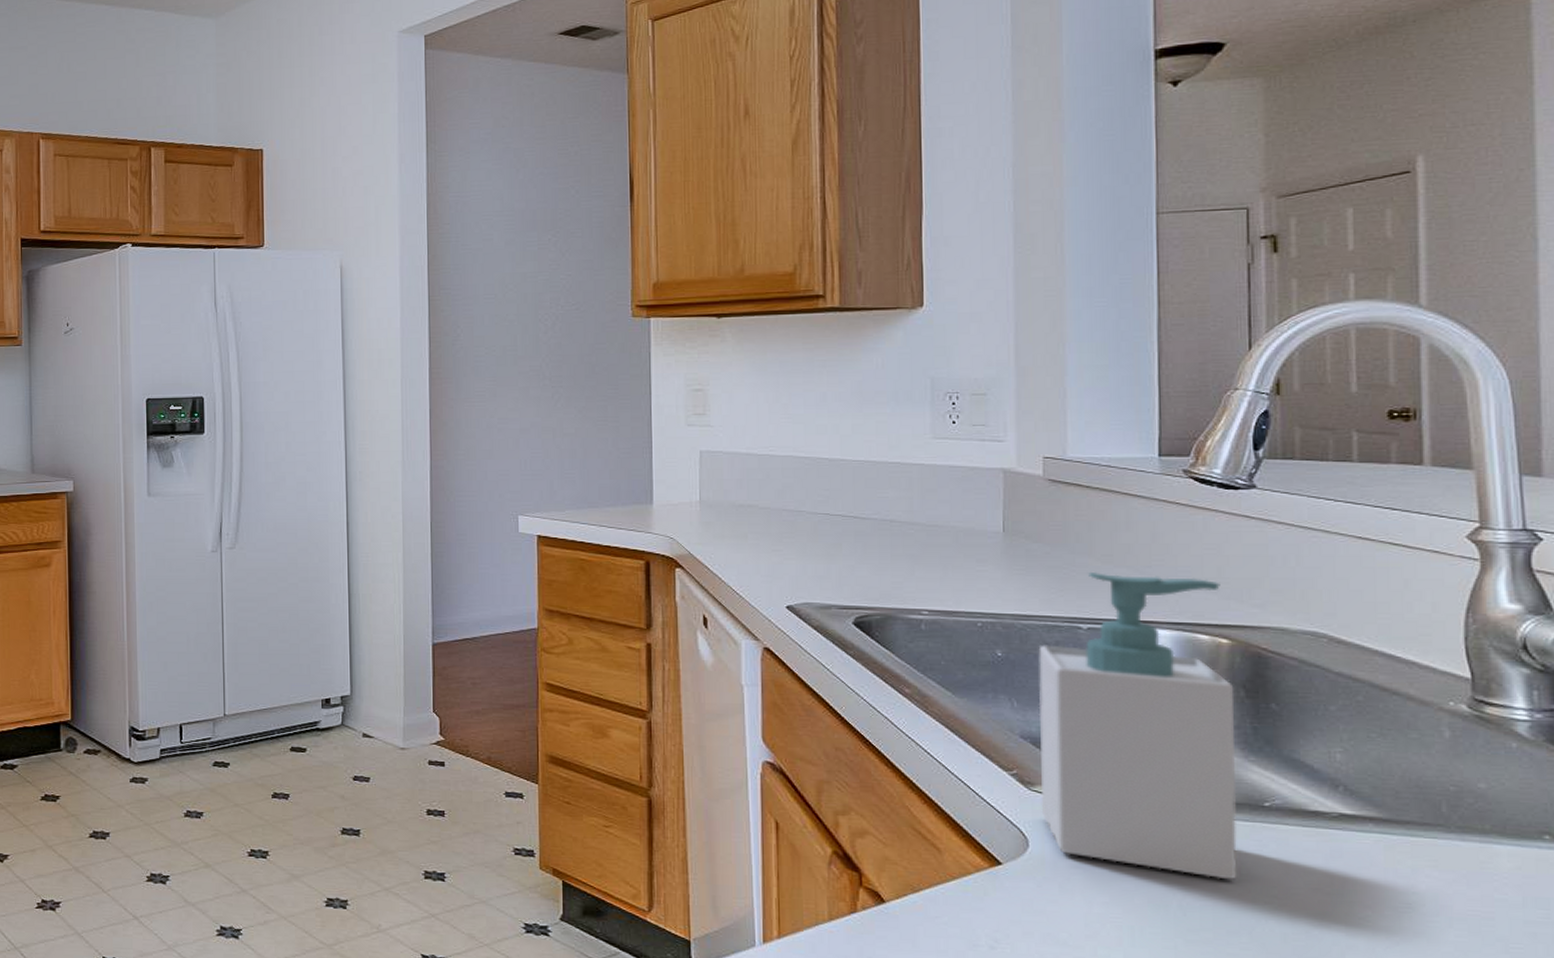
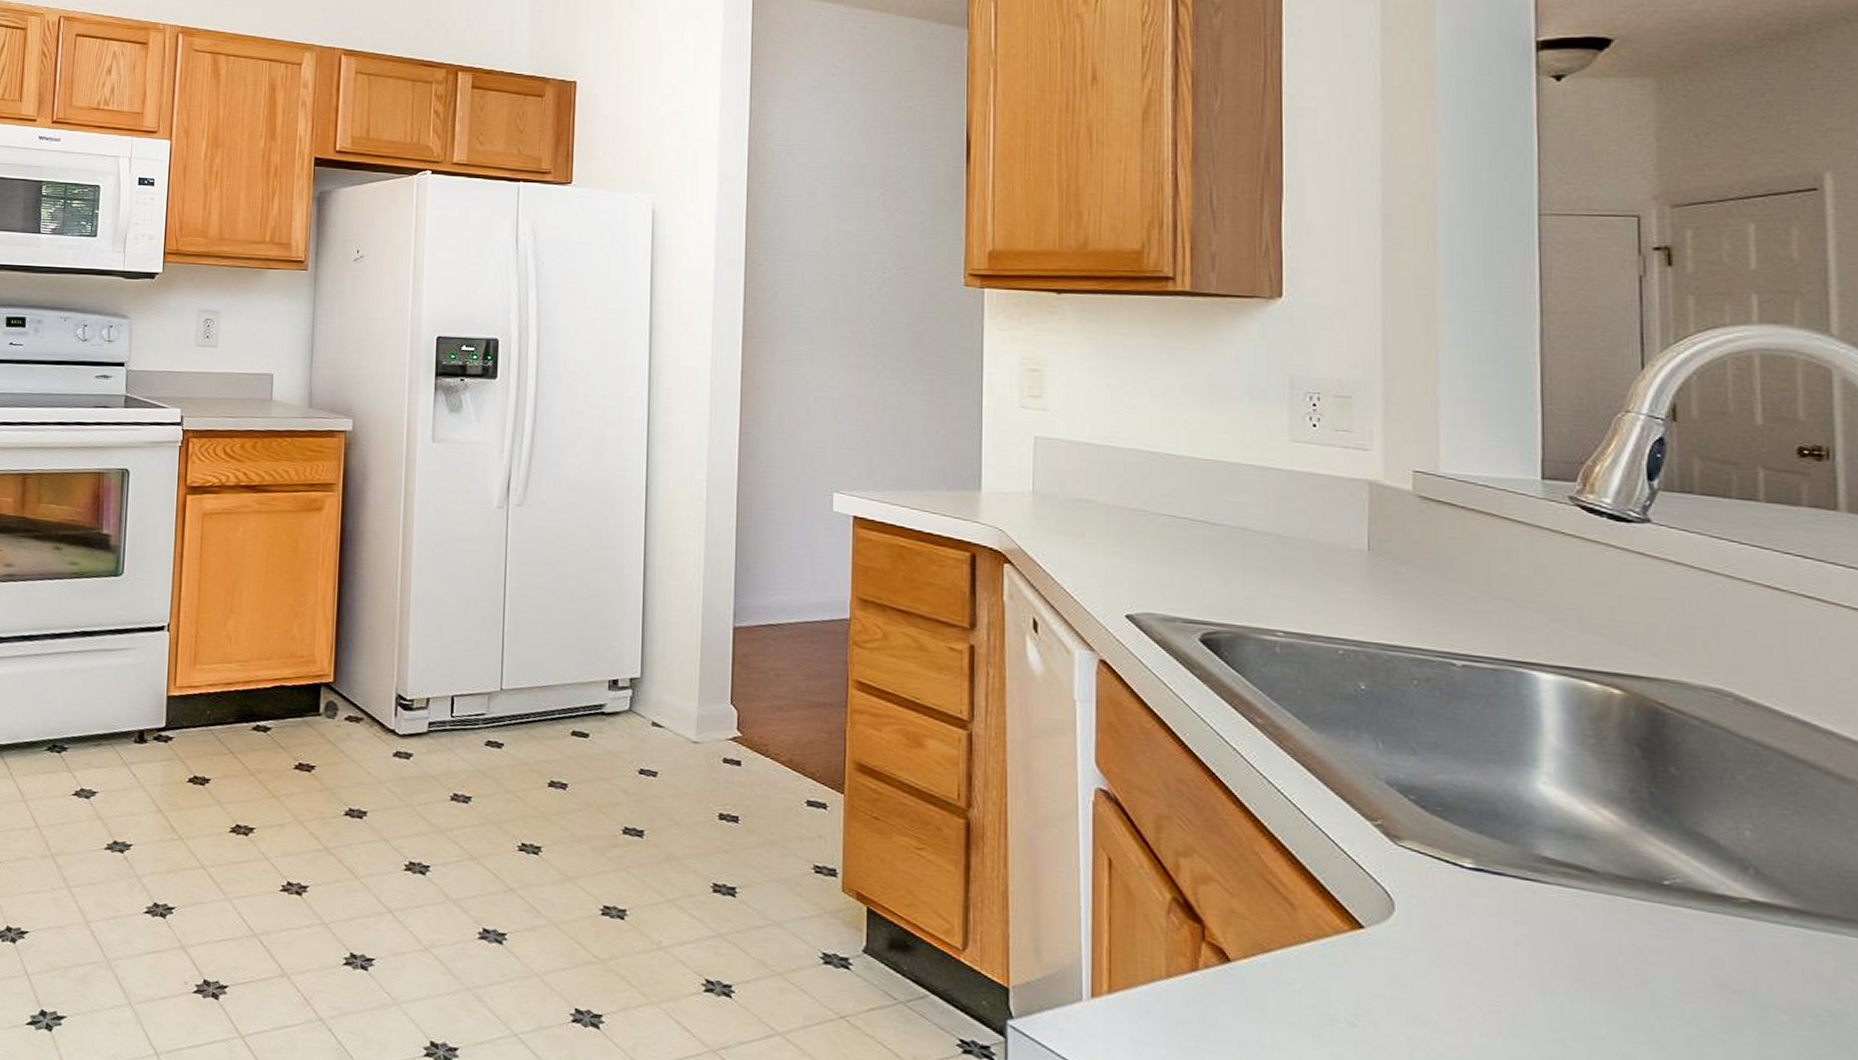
soap bottle: present [1038,571,1237,880] -> none [1406,602,1633,968]

